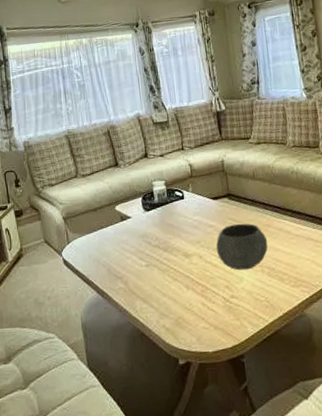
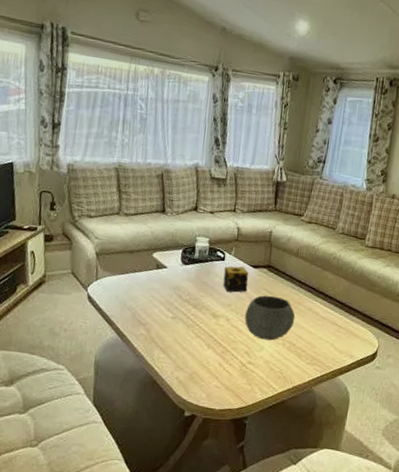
candle: none [186,201,213,229] -> present [223,266,249,292]

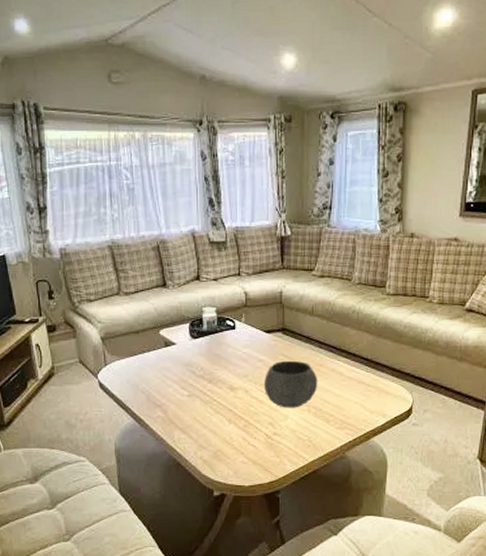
candle: present [223,266,249,292] -> none [236,333,263,362]

